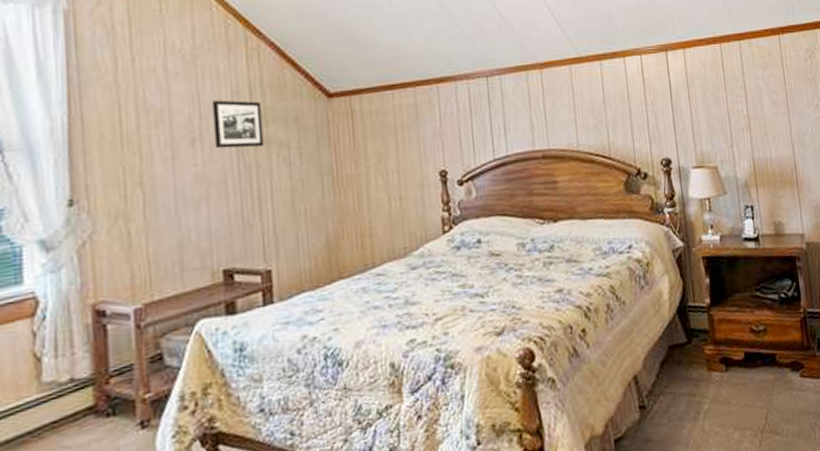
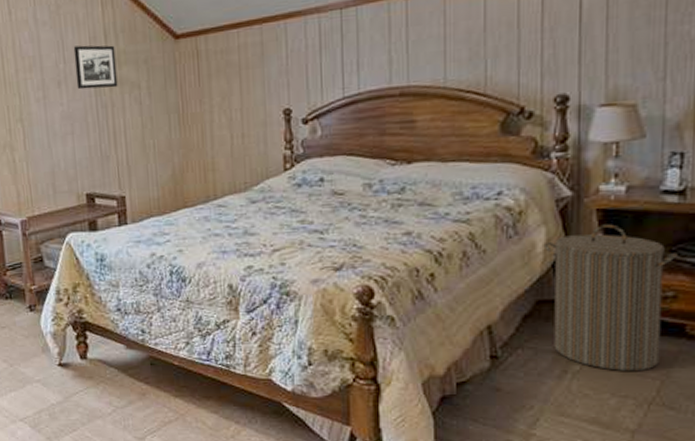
laundry hamper: none [668,269,763,405] -> present [543,224,678,371]

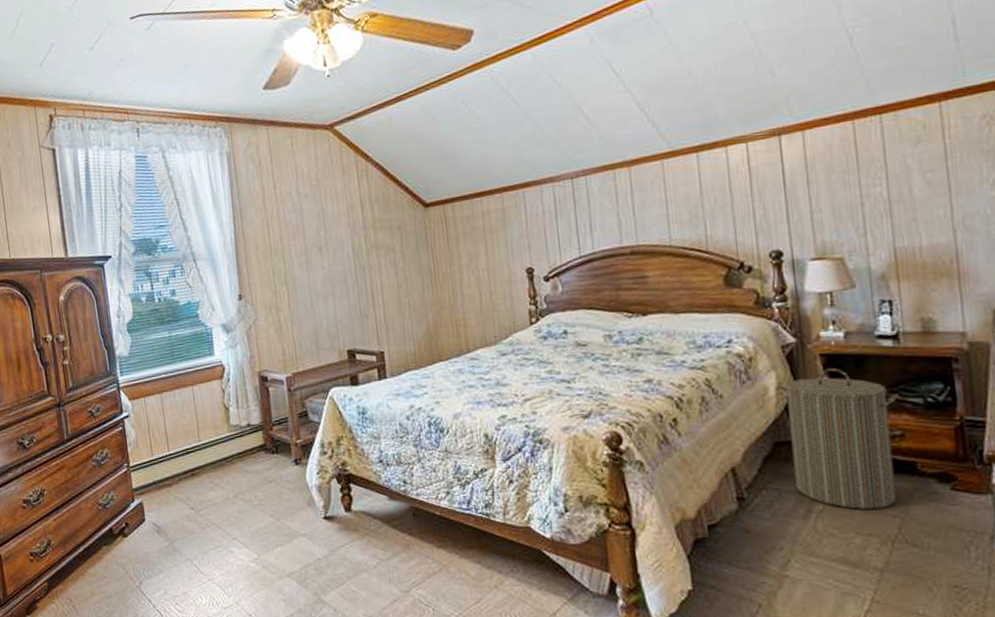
picture frame: present [73,45,118,90] -> none [333,214,374,254]

